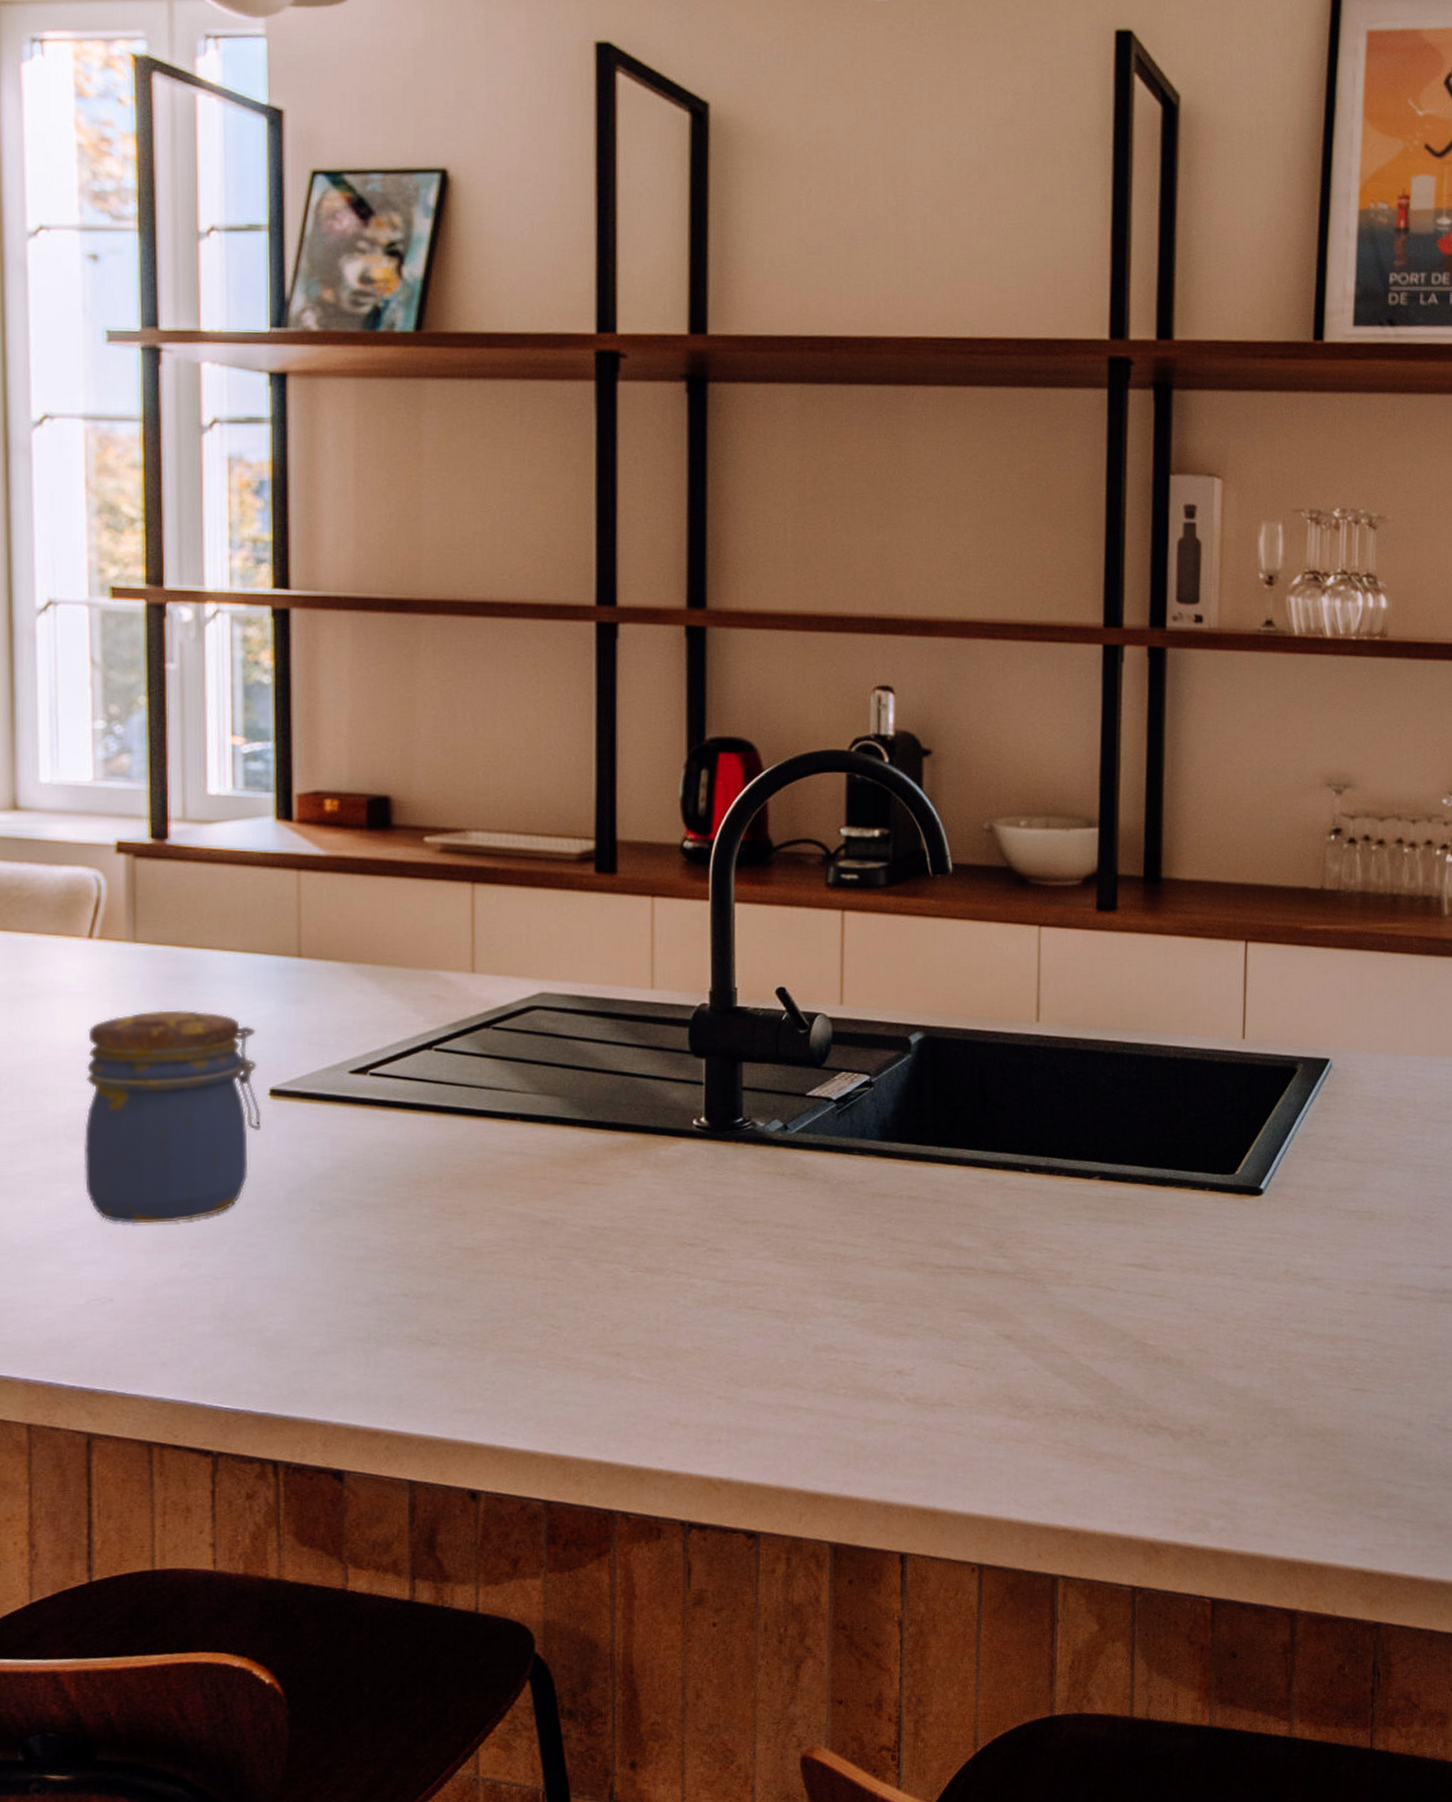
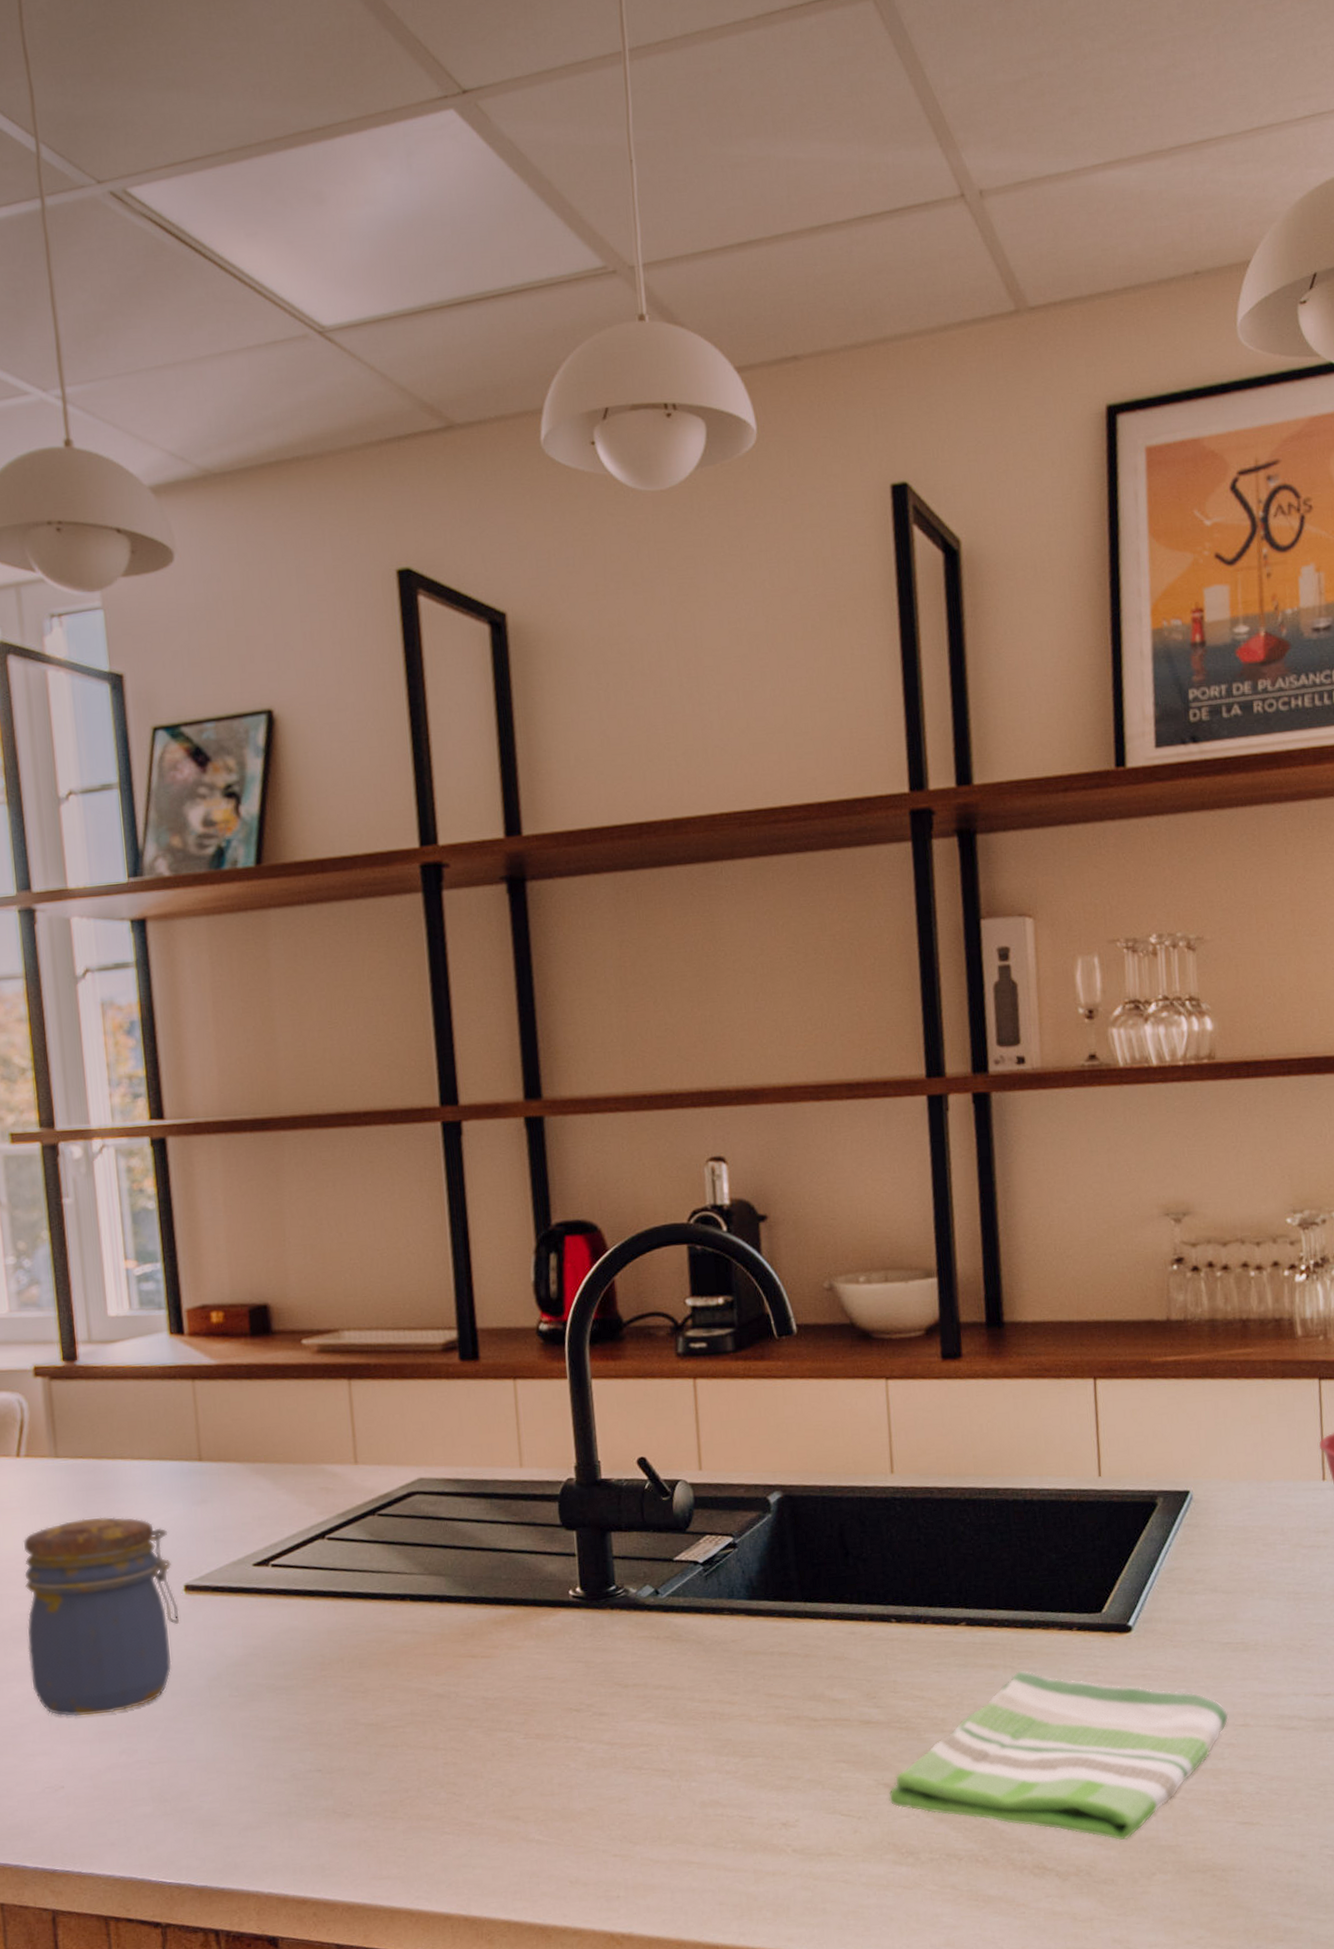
dish towel: none [1008,1227,1350,1402] -> present [889,1670,1229,1841]

